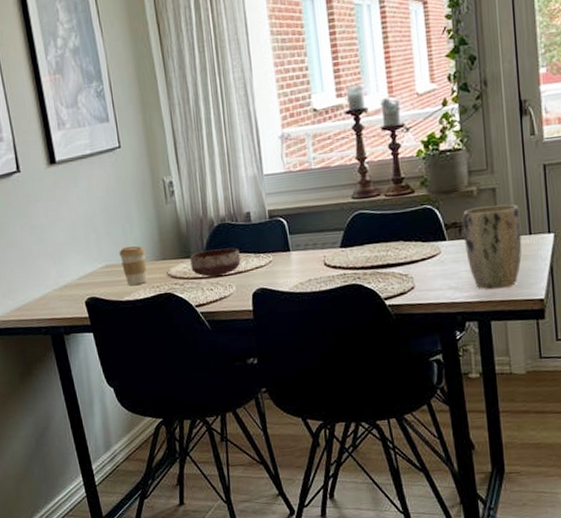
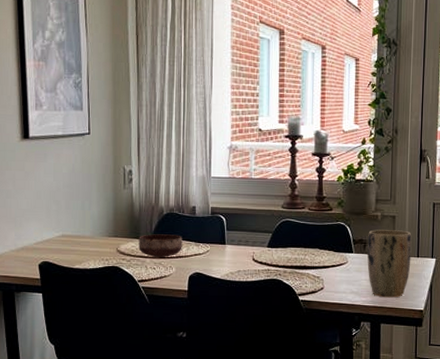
coffee cup: present [119,246,148,285] -> none [76,221,101,256]

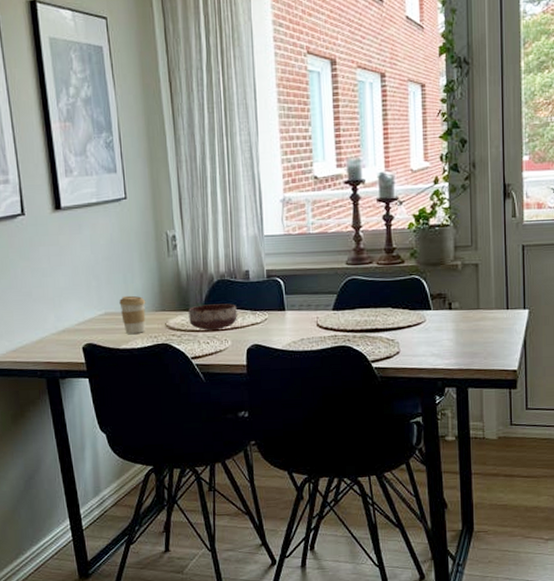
coffee cup: none [76,221,101,256] -> present [119,295,146,334]
plant pot: present [367,230,412,298] -> none [447,279,500,359]

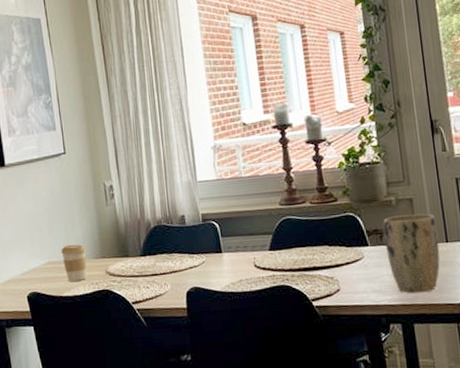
bowl: present [188,303,237,331] -> none [128,248,176,276]
plant pot: none [447,279,500,359] -> present [383,213,440,293]

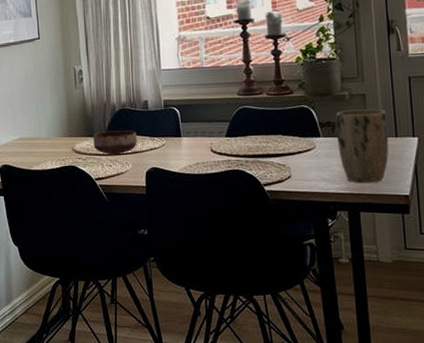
coffee cup: present [61,244,88,282] -> none [32,123,55,157]
bowl: none [128,248,176,276] -> present [93,130,137,155]

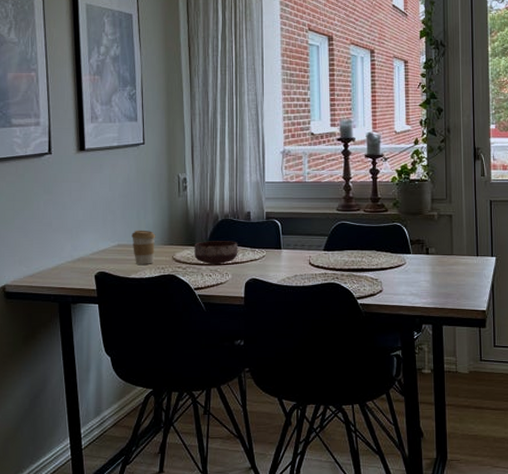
coffee cup: none [32,123,55,157] -> present [132,230,156,264]
plant pot: present [336,109,389,184] -> none [425,229,471,299]

